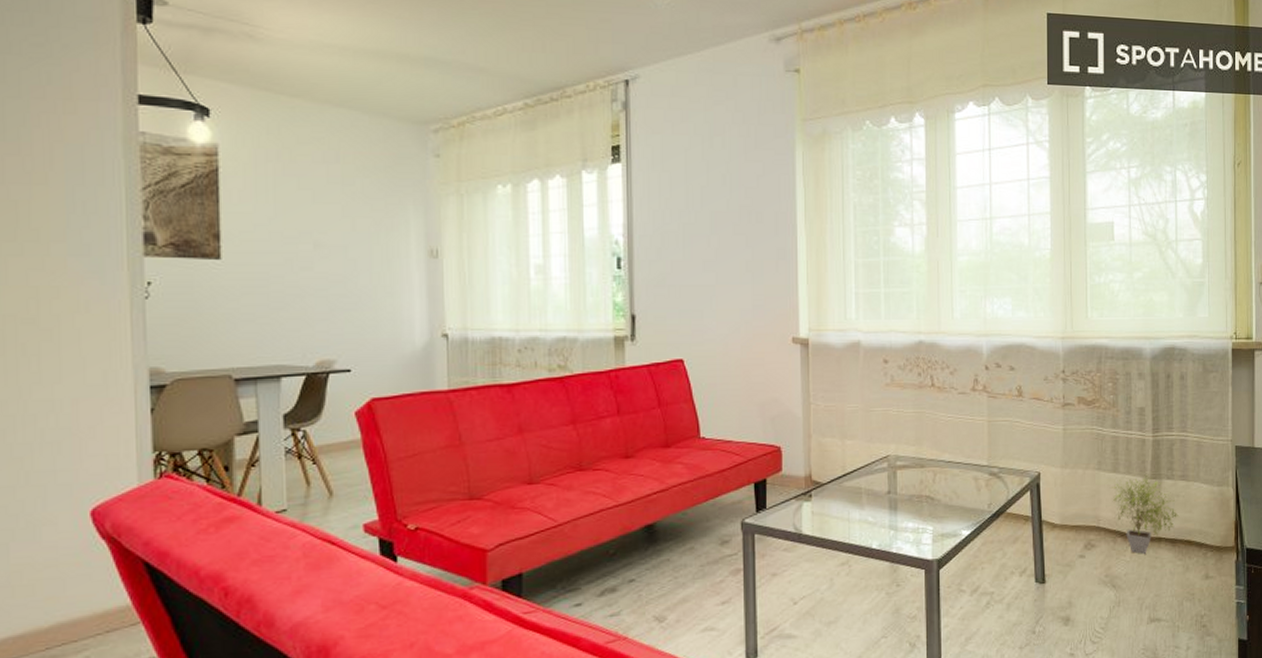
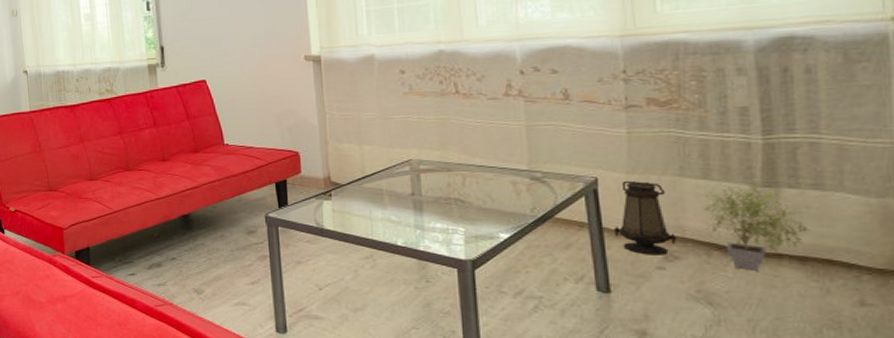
lantern: none [1050,474,1094,545] -> present [613,180,678,255]

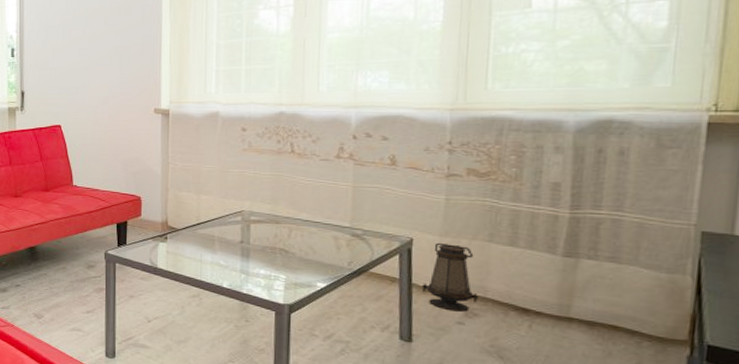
potted plant: present [701,182,810,271] -> none [505,251,601,332]

